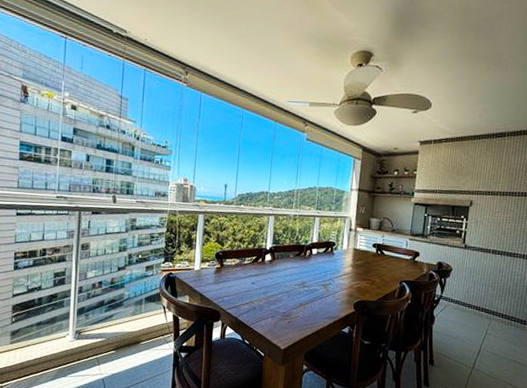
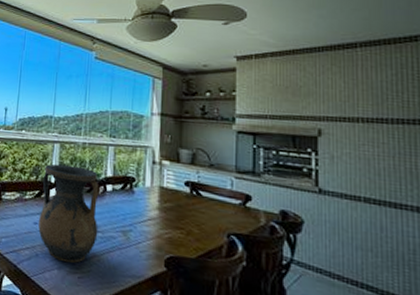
vase: none [256,233,307,312] -> present [38,164,100,263]

